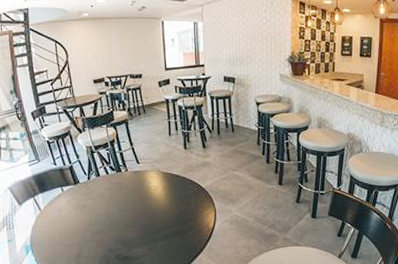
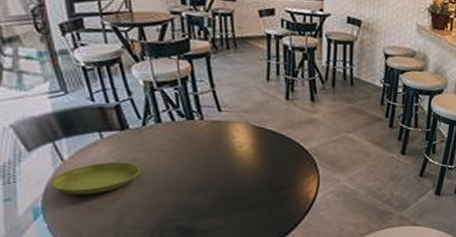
saucer: none [34,208,90,235] -> present [50,161,141,195]

